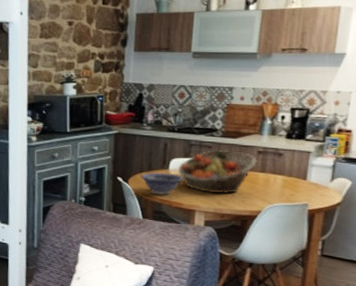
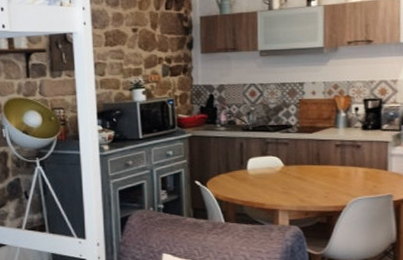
decorative bowl: present [140,172,184,196] -> none [218,173,264,197]
fruit basket: present [178,149,257,195] -> none [256,145,336,191]

